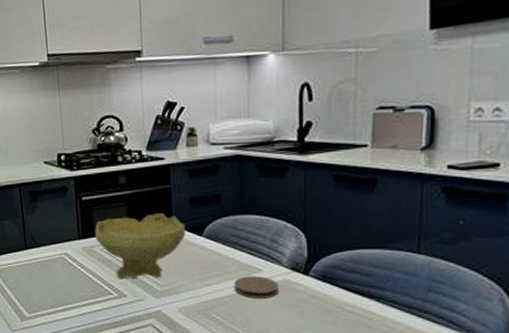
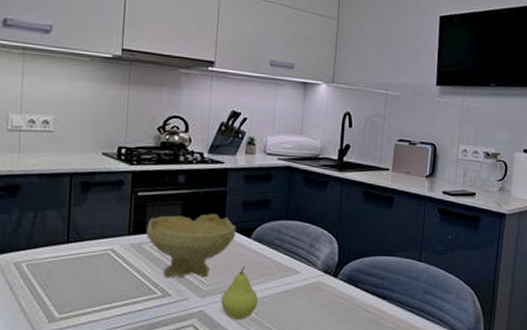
fruit: none [178,265,217,320] -> present [221,266,258,320]
coaster: present [234,276,279,298] -> none [274,277,312,299]

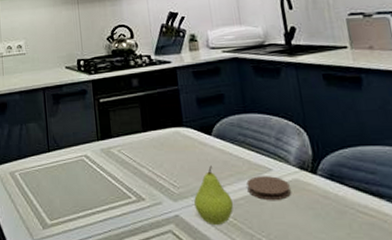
bowl: present [146,214,237,278] -> none [112,114,197,182]
coaster: none [274,277,312,299] -> present [246,176,291,200]

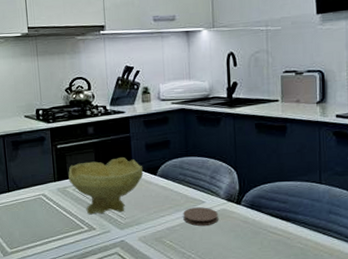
bowl: none [112,114,197,182] -> present [68,157,144,215]
fruit: present [194,165,233,225] -> none [138,200,170,246]

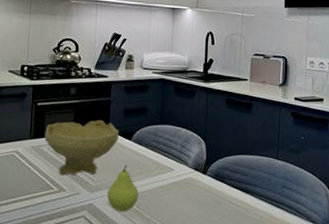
fruit: none [138,200,170,246] -> present [107,164,138,211]
coaster: present [183,207,218,226] -> none [152,174,185,193]

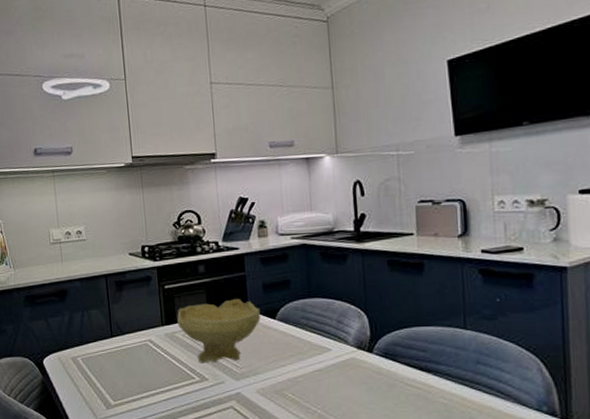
fruit: present [107,164,138,211] -> none [256,347,292,400]

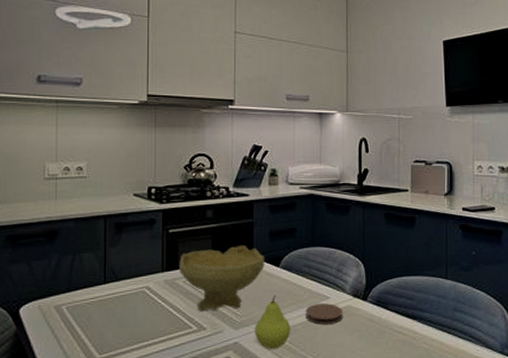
fruit: none [256,347,292,400] -> present [255,295,290,349]
coaster: none [306,355,347,377] -> present [306,303,343,325]

